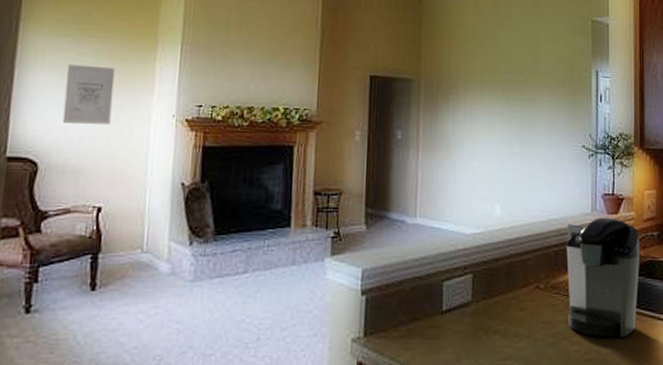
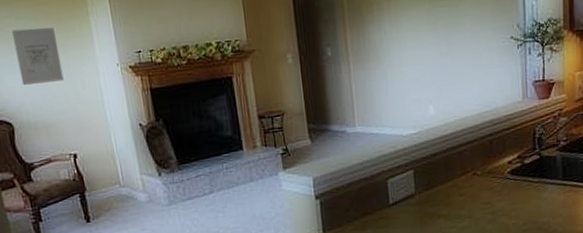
coffee maker: present [566,217,641,337] -> none [500,102,573,210]

